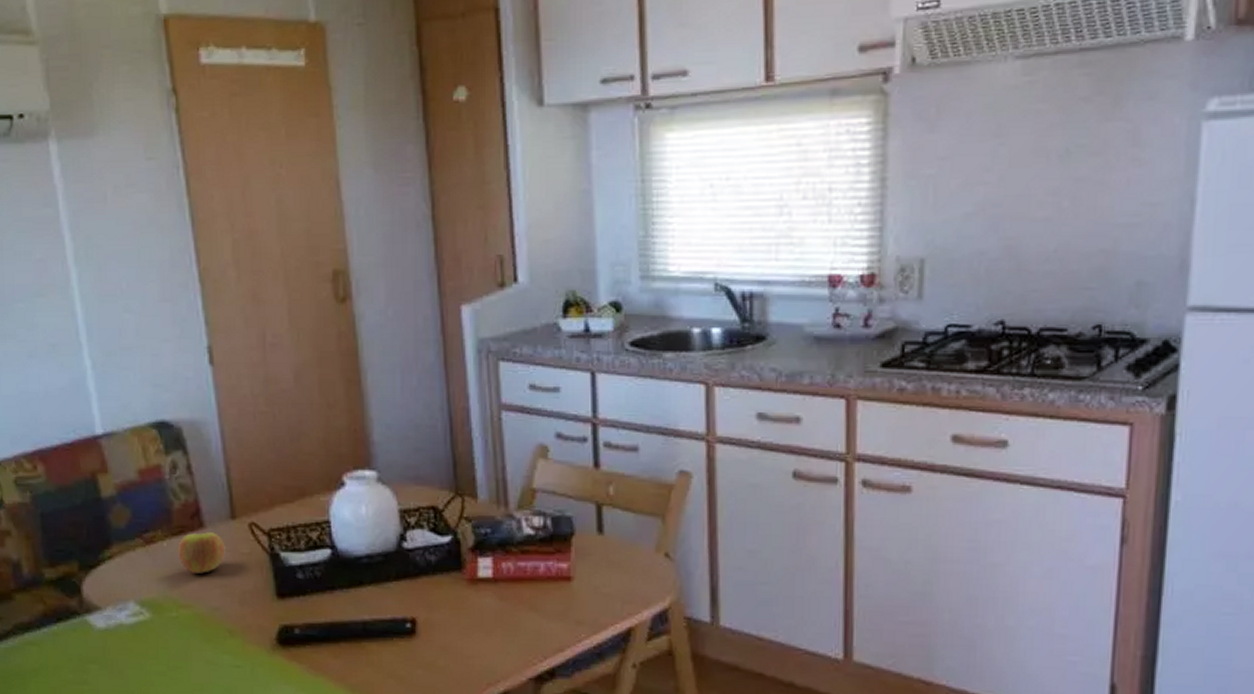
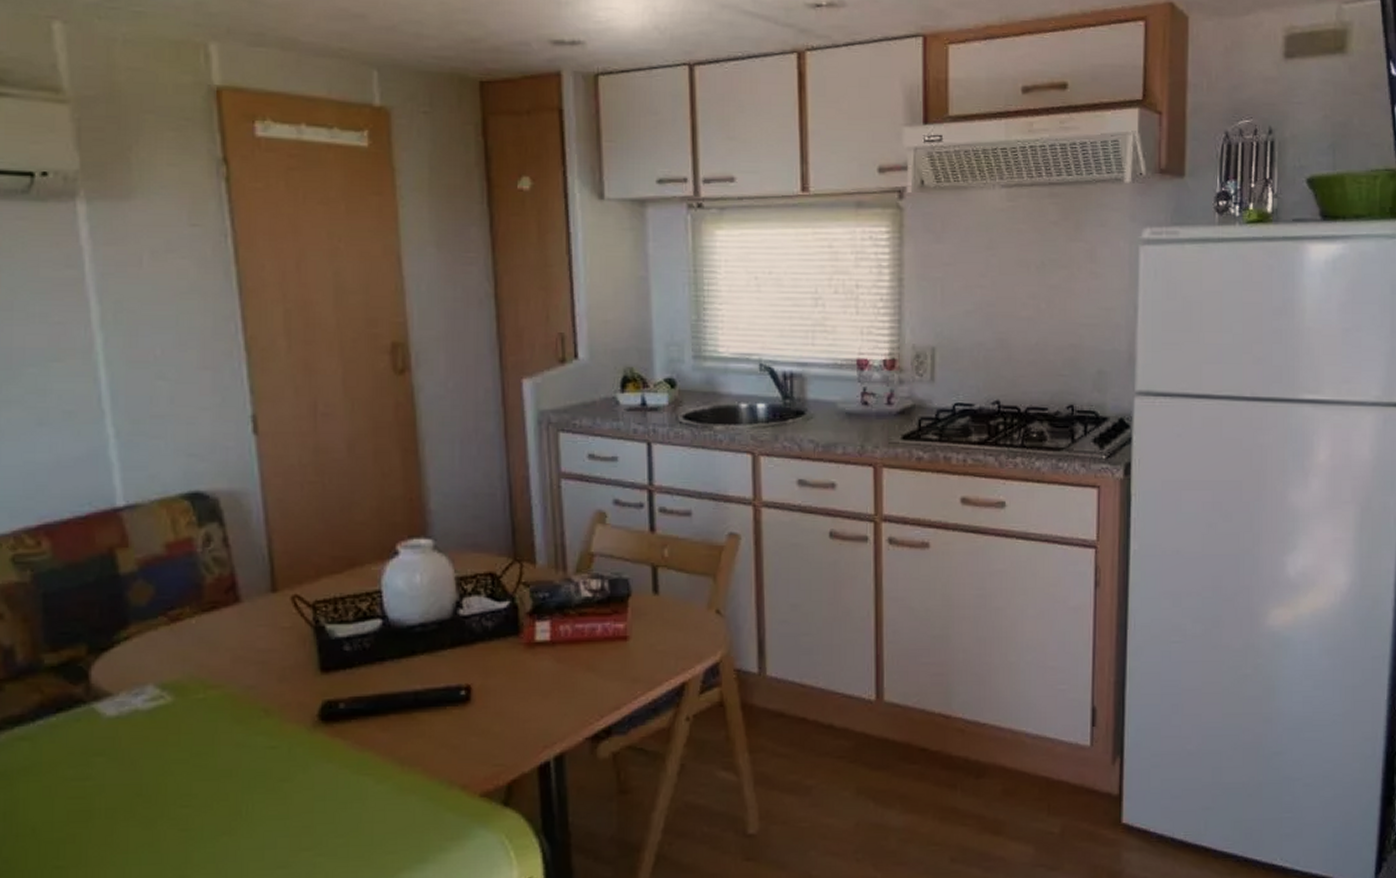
apple: present [178,532,226,573] -> none [209,607,264,651]

